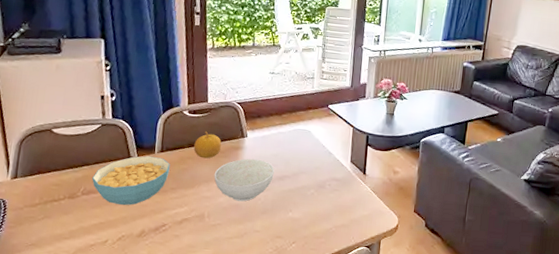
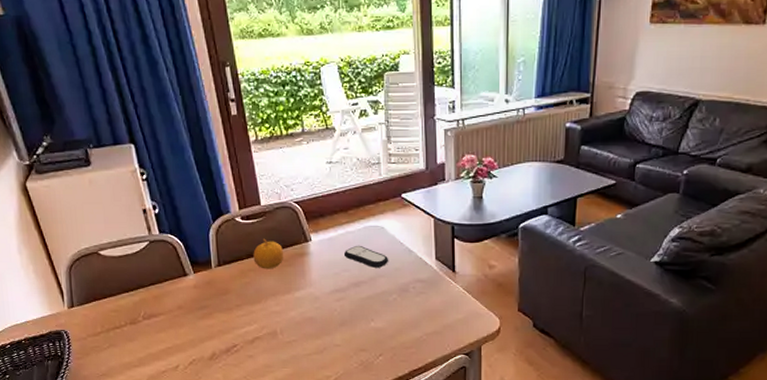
cereal bowl: present [92,155,170,206] -> none [151,271,231,328]
bowl: present [214,158,275,202] -> none [280,265,348,314]
remote control: none [273,144,312,165] -> present [343,245,389,268]

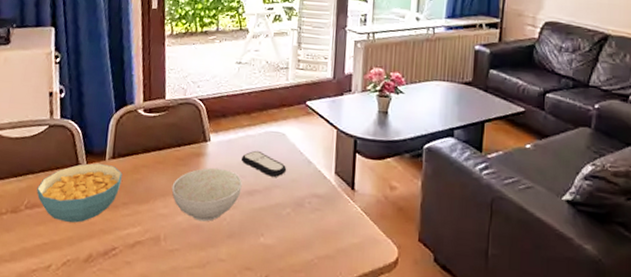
cereal bowl: none [151,271,231,328] -> present [37,163,123,223]
fruit: present [253,238,284,269] -> none [149,133,181,167]
bowl: none [280,265,348,314] -> present [171,168,242,222]

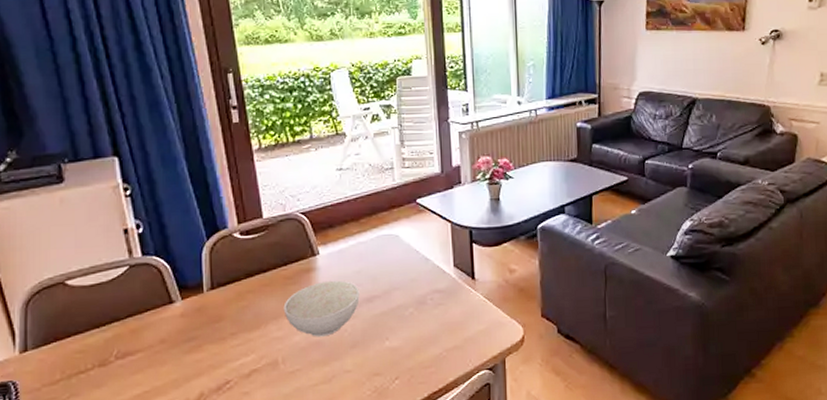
cereal bowl: present [37,163,123,223] -> none [127,296,226,365]
remote control: present [241,150,287,177] -> none [355,256,405,280]

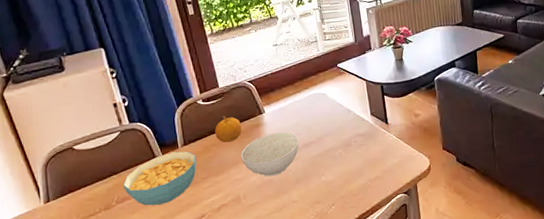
cereal bowl: none [127,296,226,365] -> present [123,151,197,206]
fruit: none [252,254,288,290] -> present [215,116,242,143]

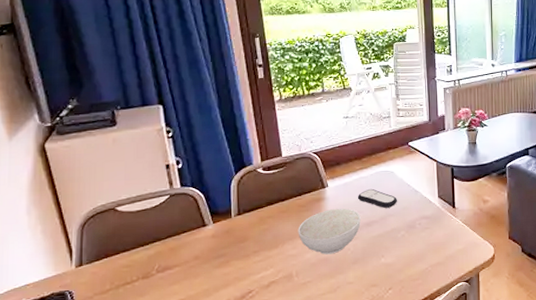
cereal bowl: present [123,151,197,206] -> none [166,221,250,278]
fruit: present [215,116,242,143] -> none [273,187,302,216]
remote control: none [293,111,333,129] -> present [357,188,398,208]

